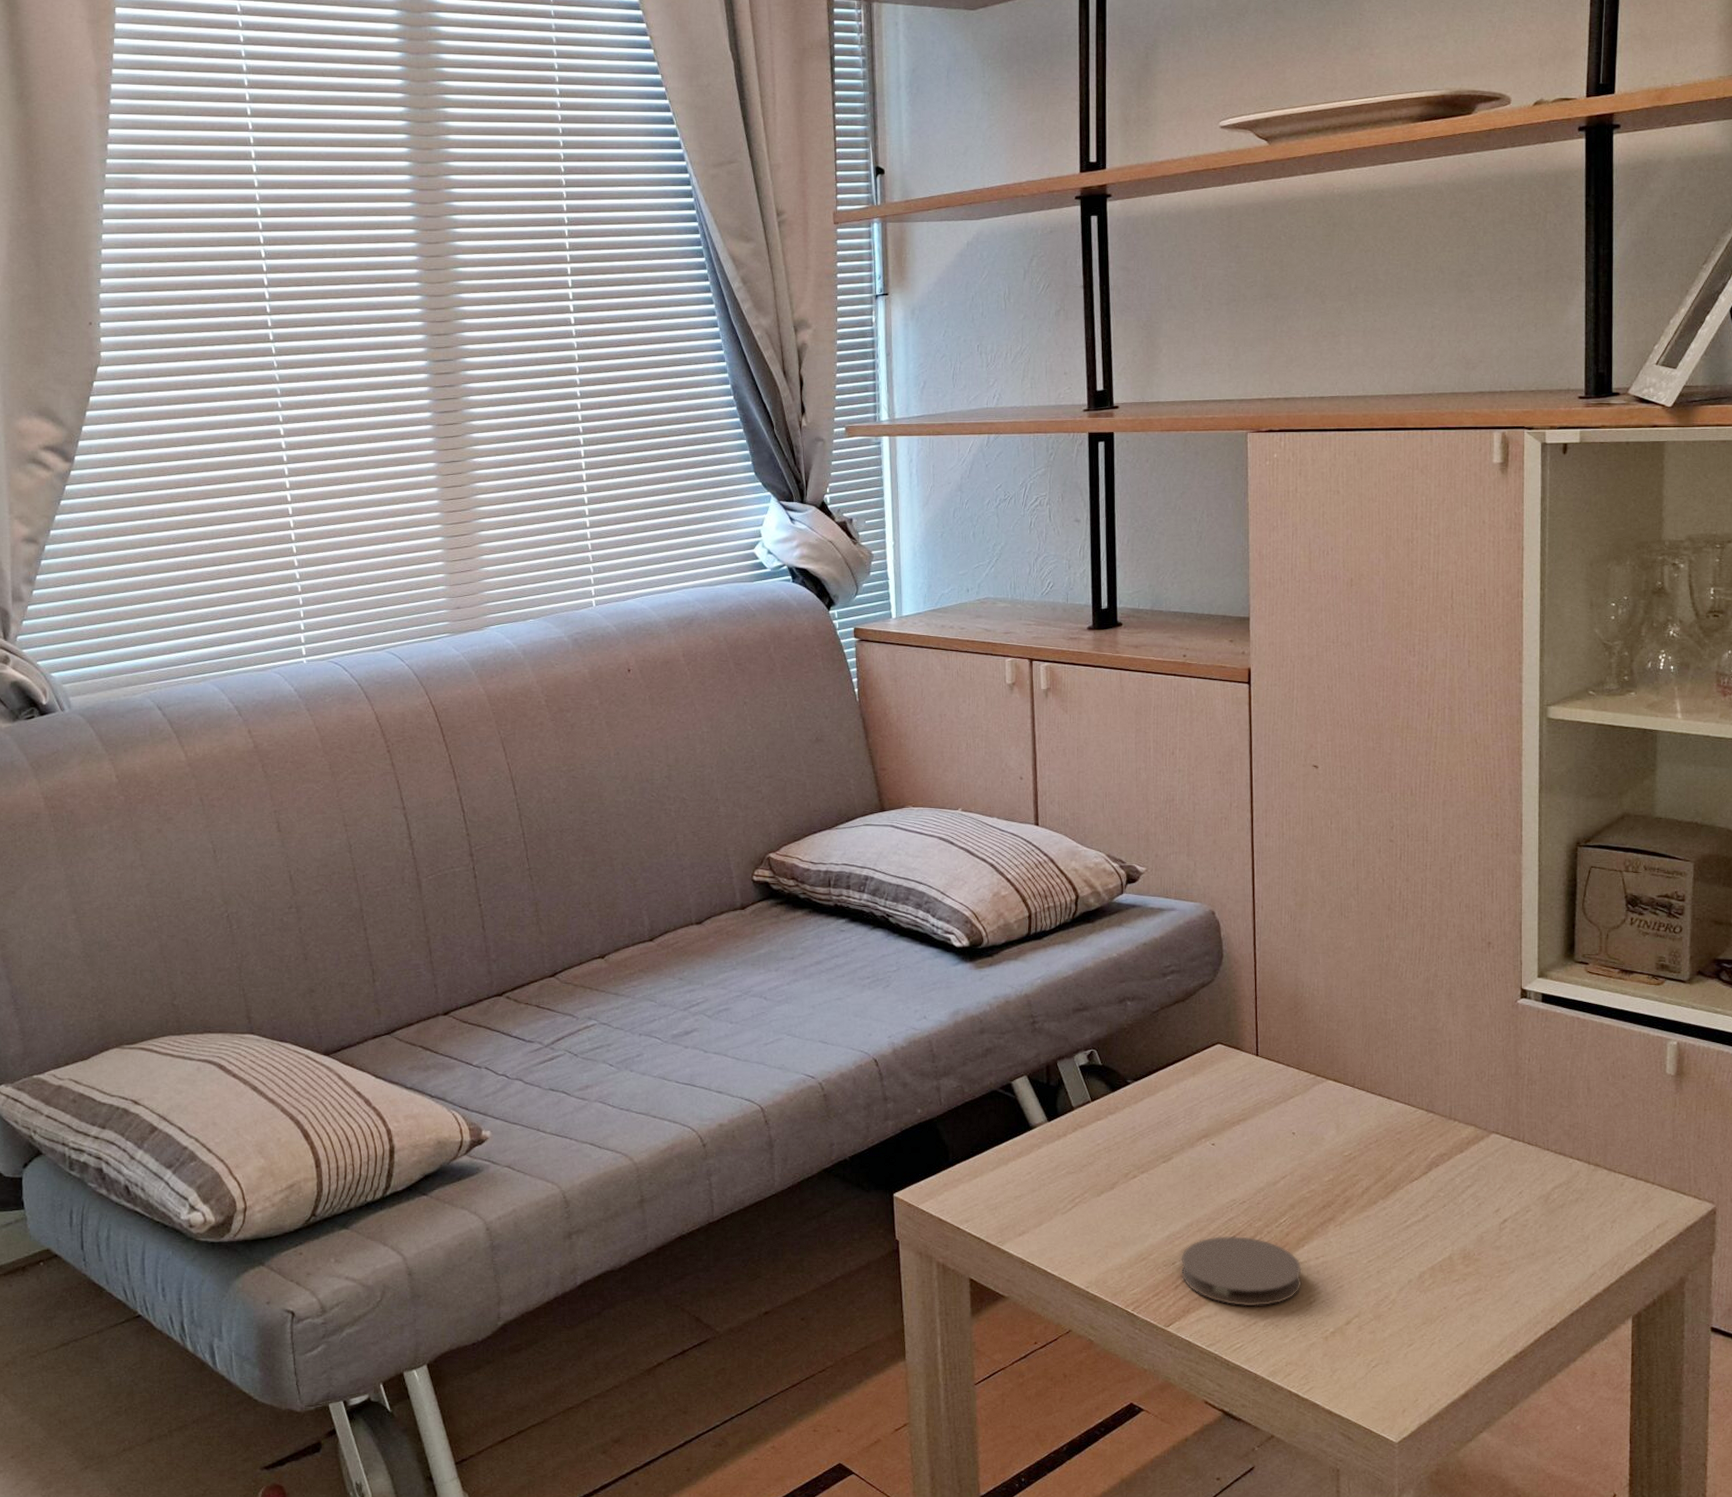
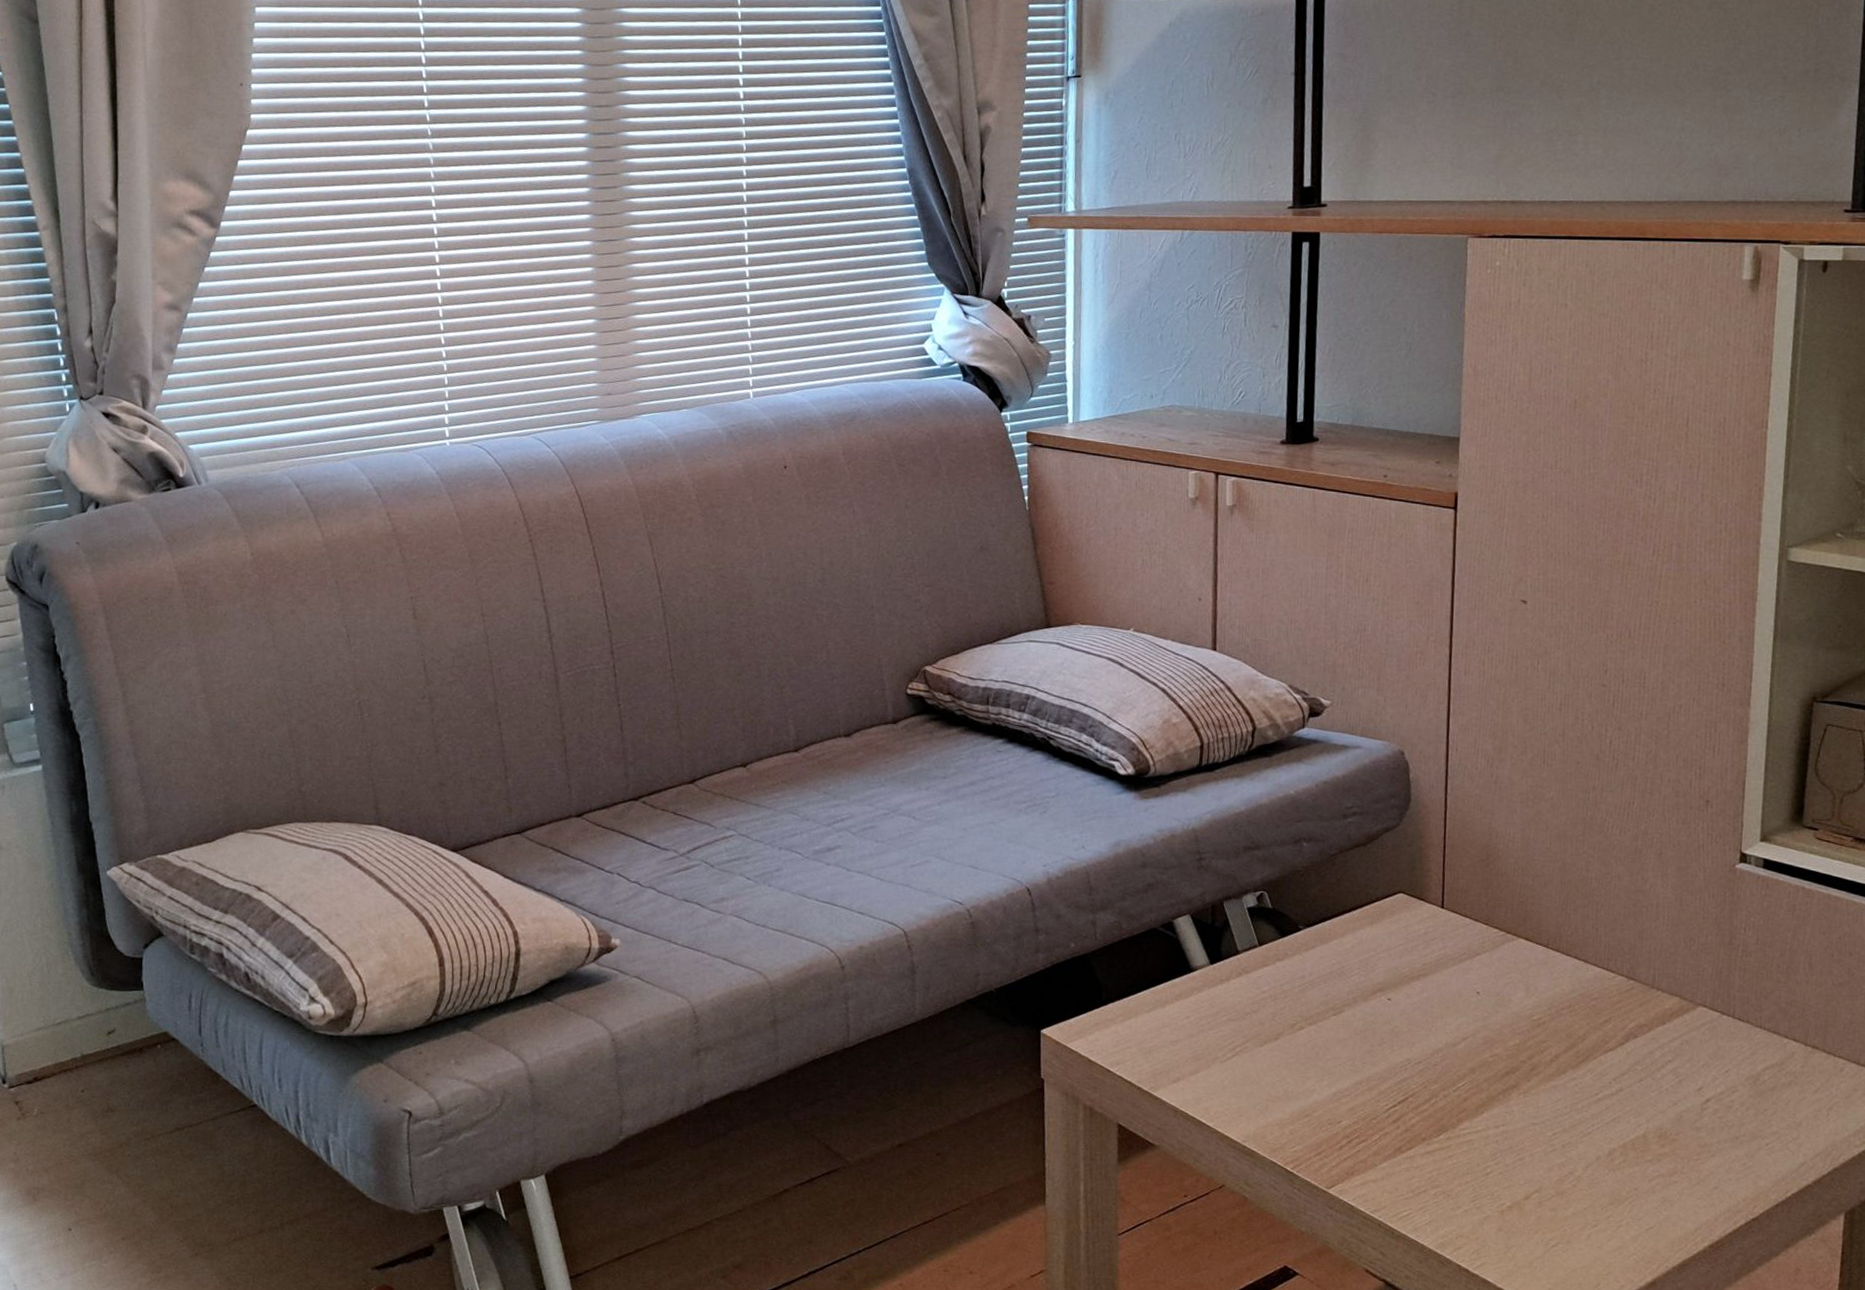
coaster: present [1180,1235,1303,1307] -> none [1346,1096,1479,1174]

